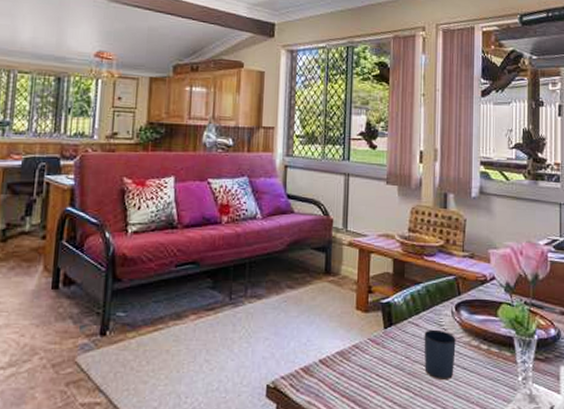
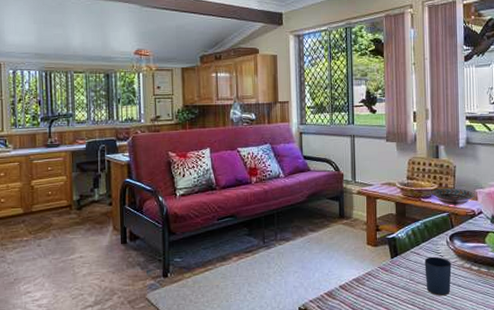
decorative bowl: none [436,245,487,268] -> present [431,188,475,206]

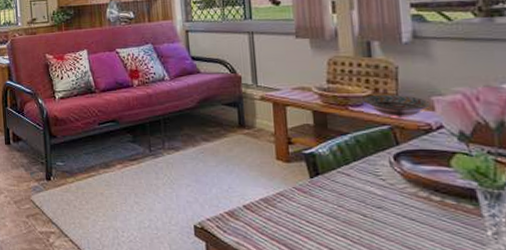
mug: present [424,256,452,296] -> none [357,179,400,230]

